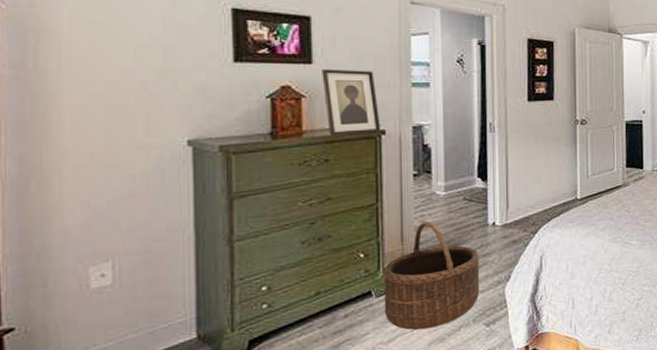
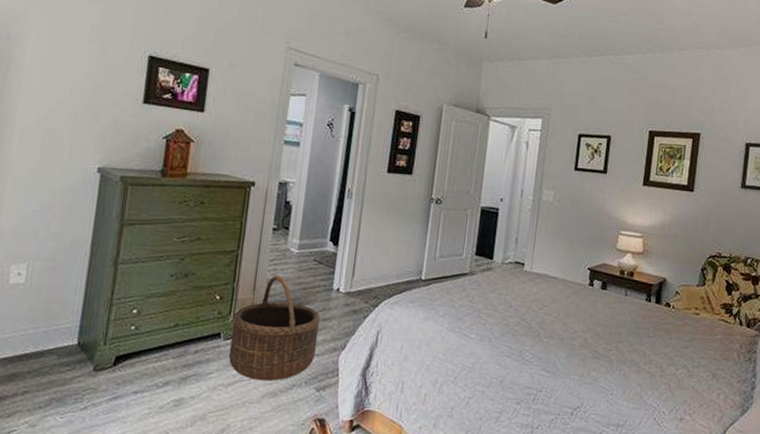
picture frame: present [322,69,381,137] -> none [208,118,254,184]

